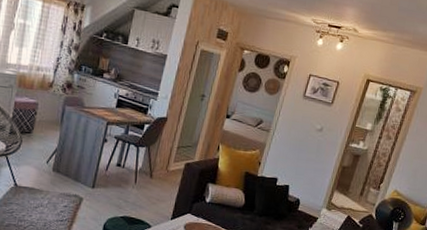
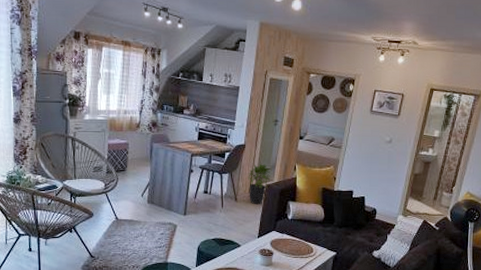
potted plant: none [165,139,193,184] -> present [248,163,272,205]

